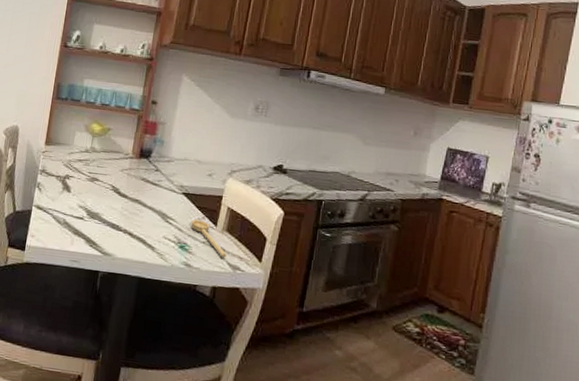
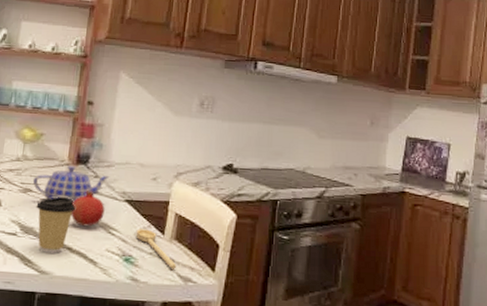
teapot: none [99,159,170,193] -> present [32,166,110,203]
coffee cup: none [101,186,138,238] -> present [36,197,76,253]
fruit: none [132,181,164,215] -> present [70,189,105,227]

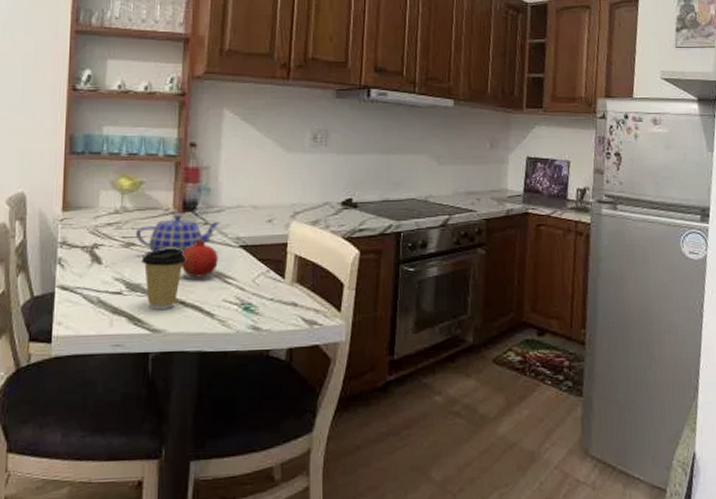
spoon: present [135,229,177,269] -> none [254,274,301,314]

